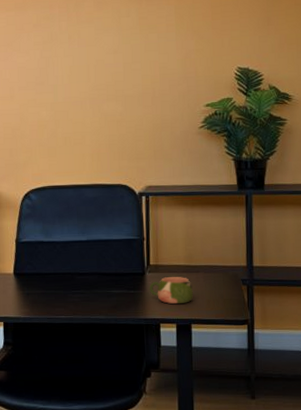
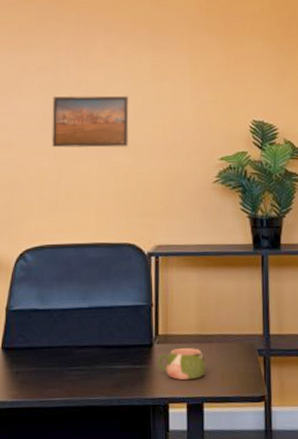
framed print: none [48,48,119,99] -> present [51,95,129,148]

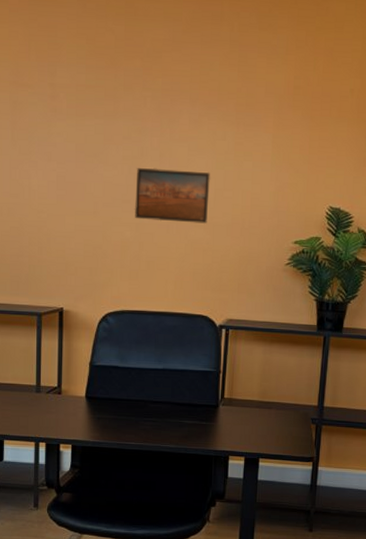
mug: present [157,348,205,380] -> none [221,411,264,439]

